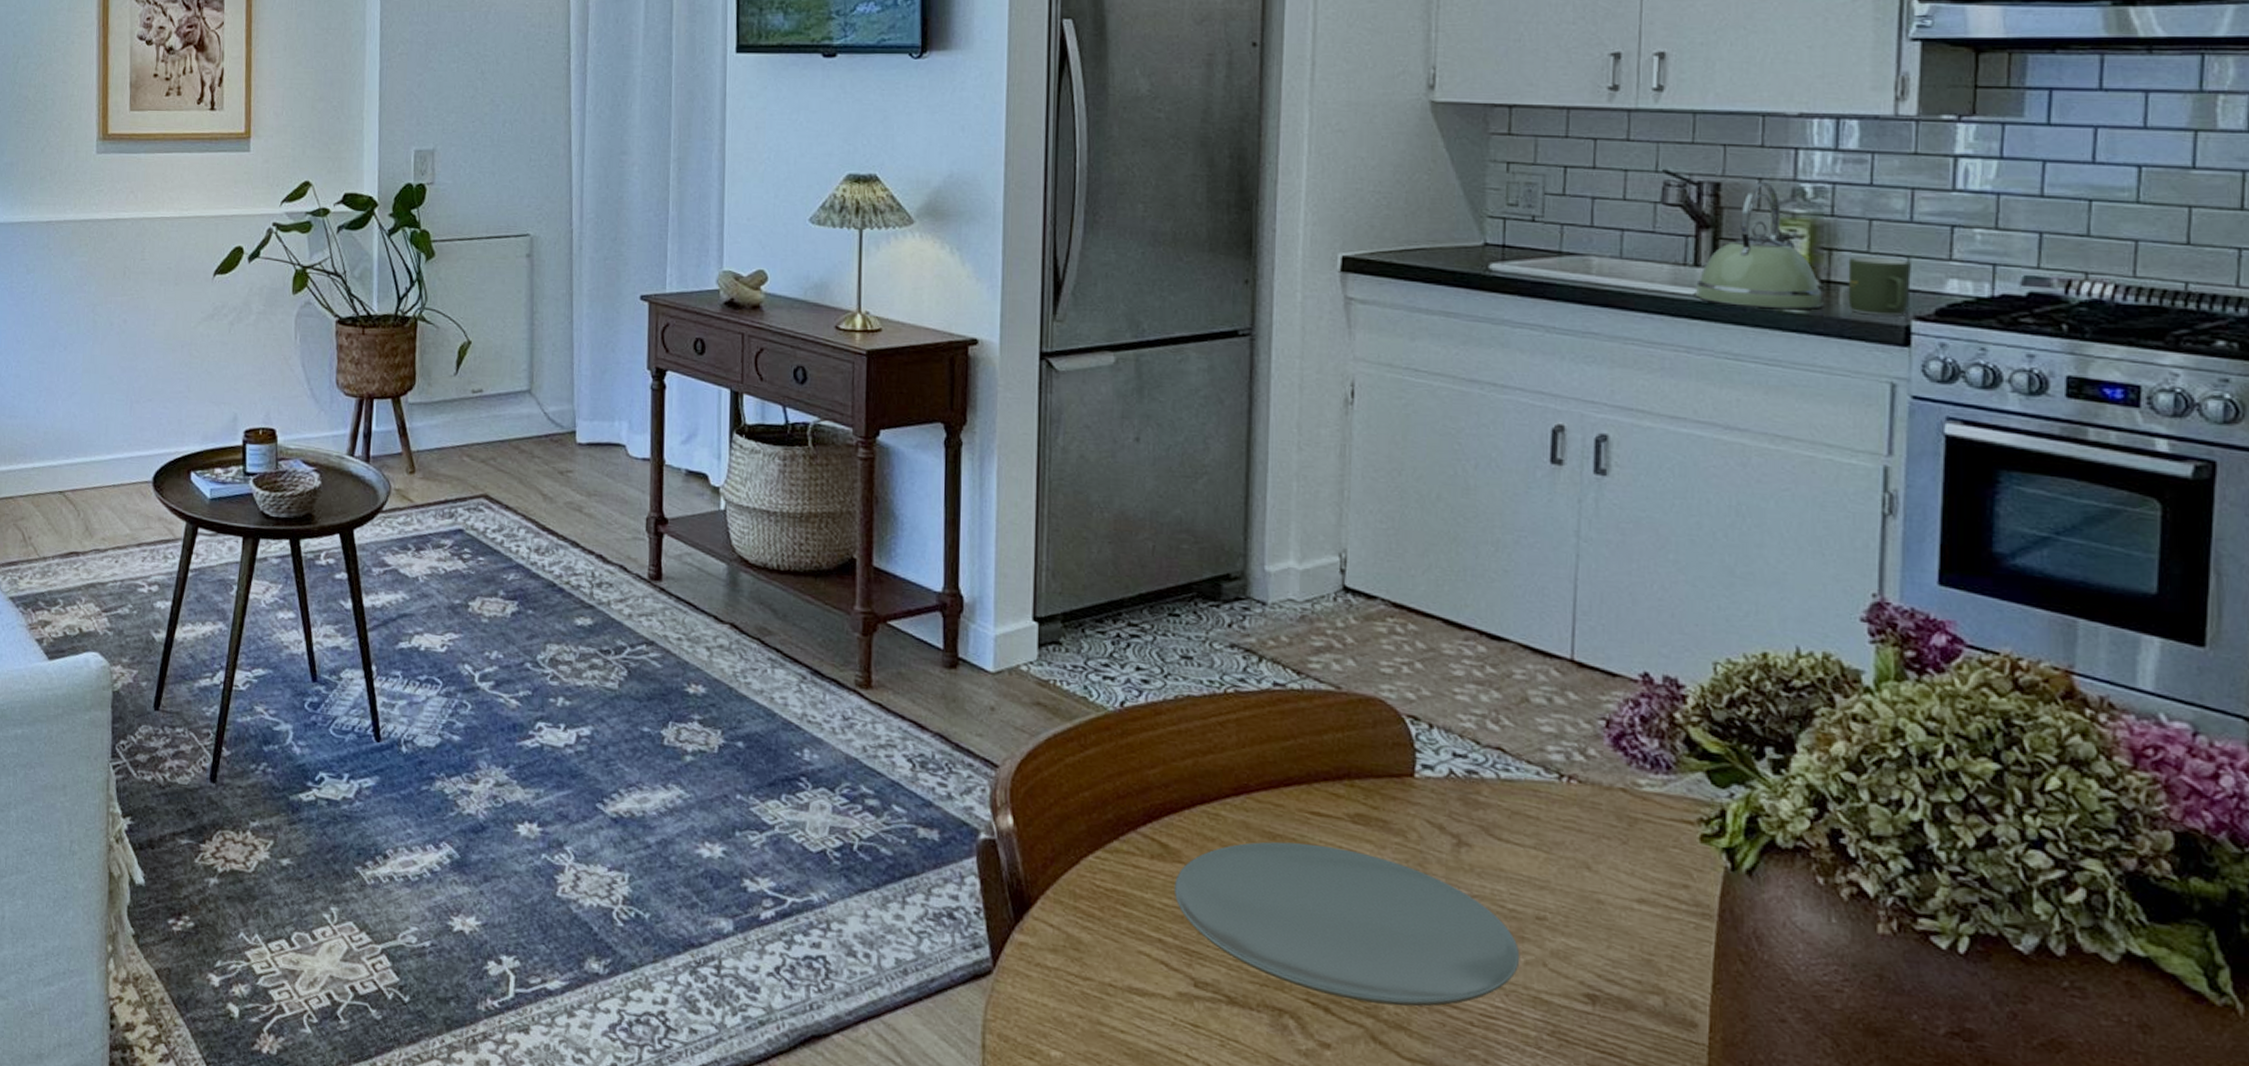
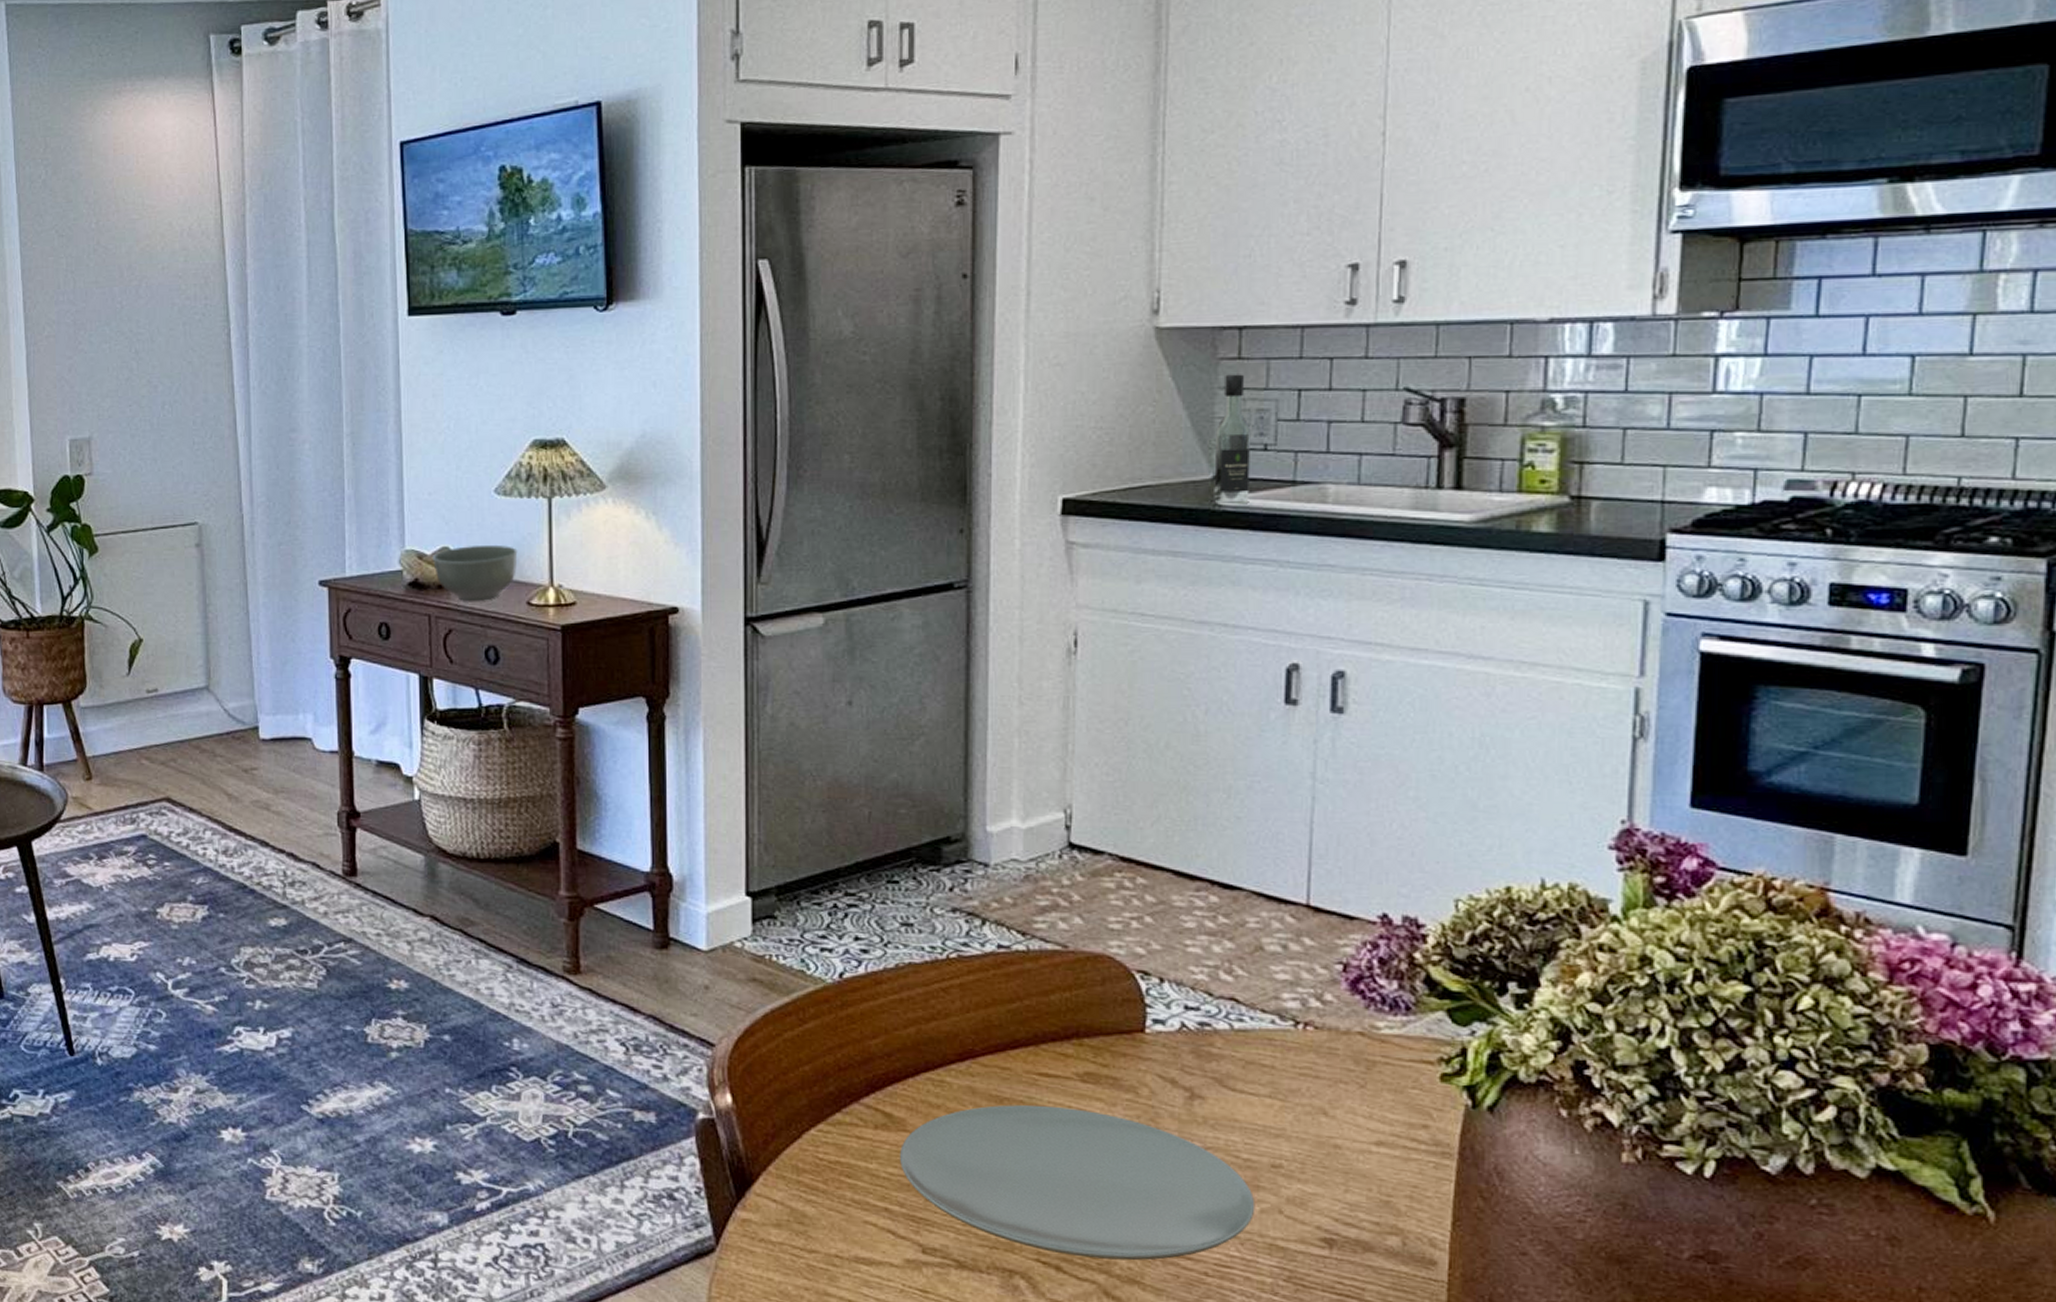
bowl: none [748,270,829,323] -> present [433,544,518,601]
bottle: none [1484,149,1519,273] -> present [1214,374,1250,506]
kettle: present [1693,181,1824,310] -> none [1435,394,1574,530]
mug: present [1848,256,1911,316] -> none [1599,468,1667,530]

